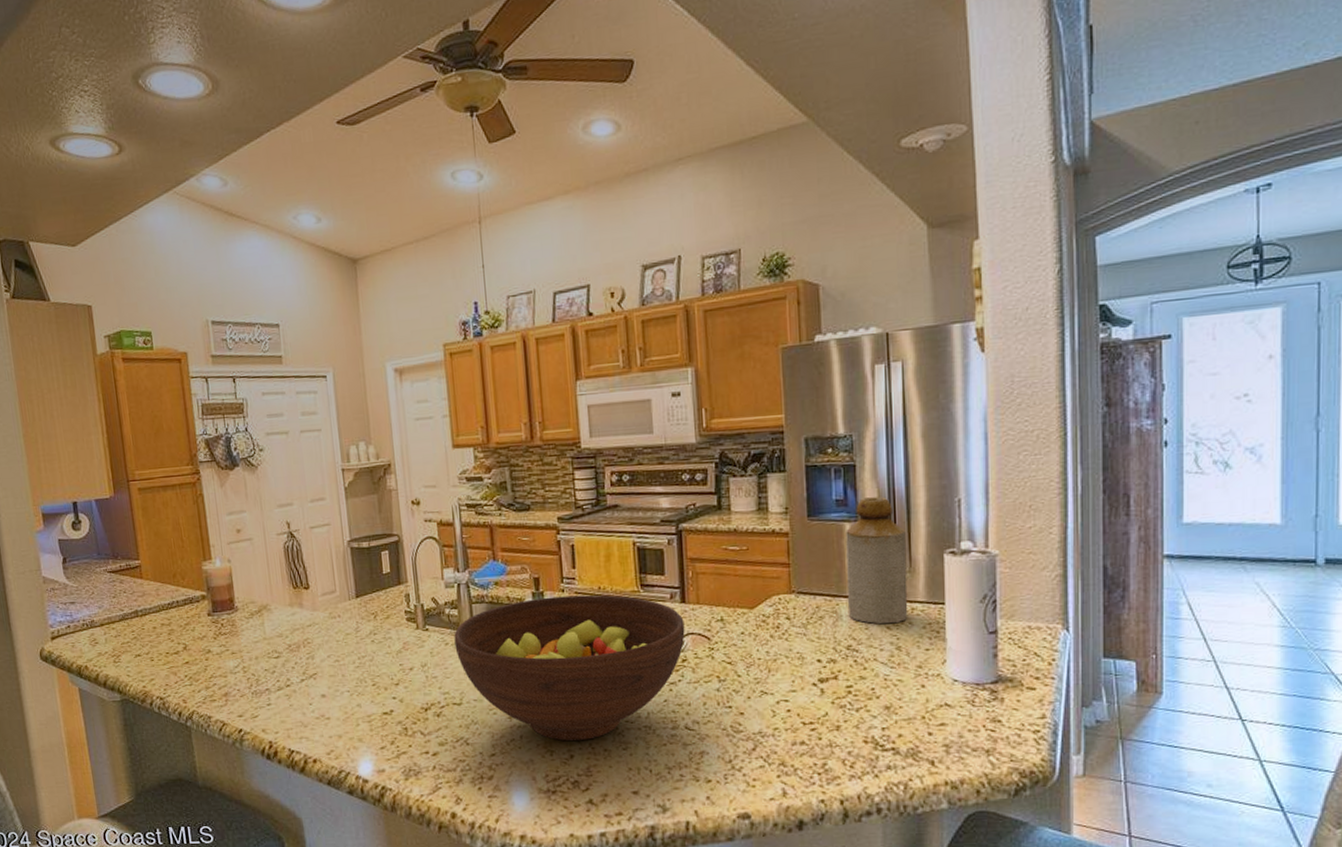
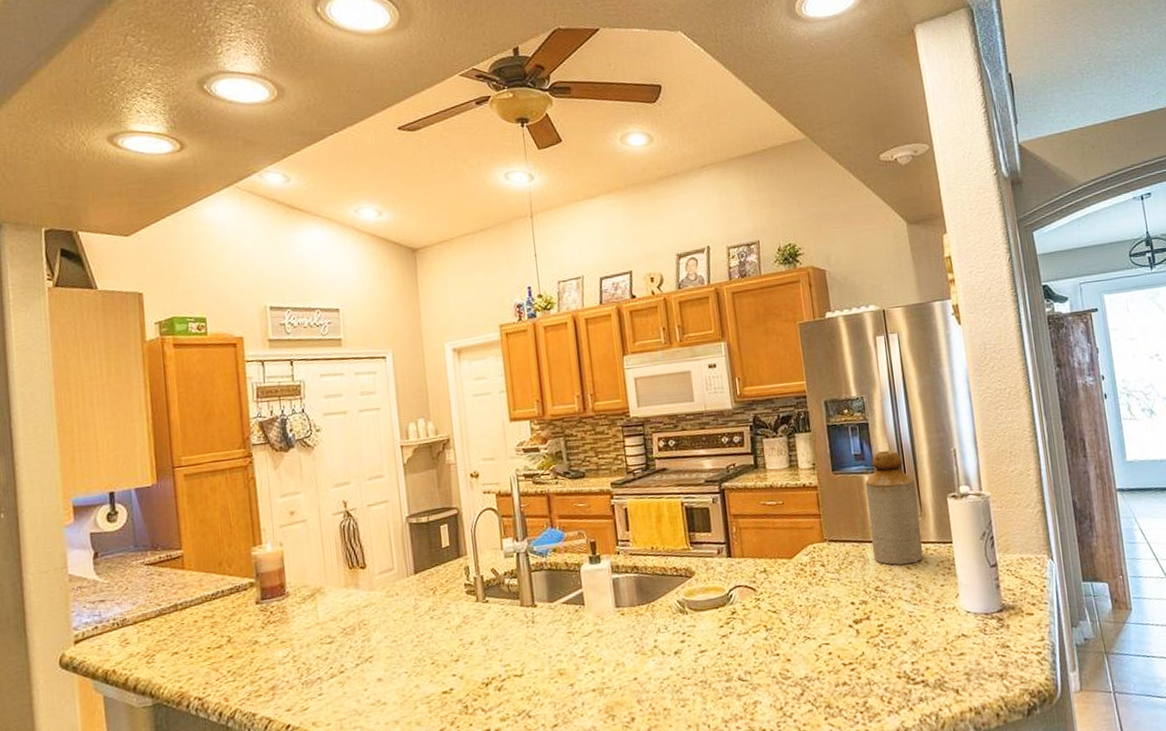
fruit bowl: present [454,594,685,741] -> none [514,554,733,704]

